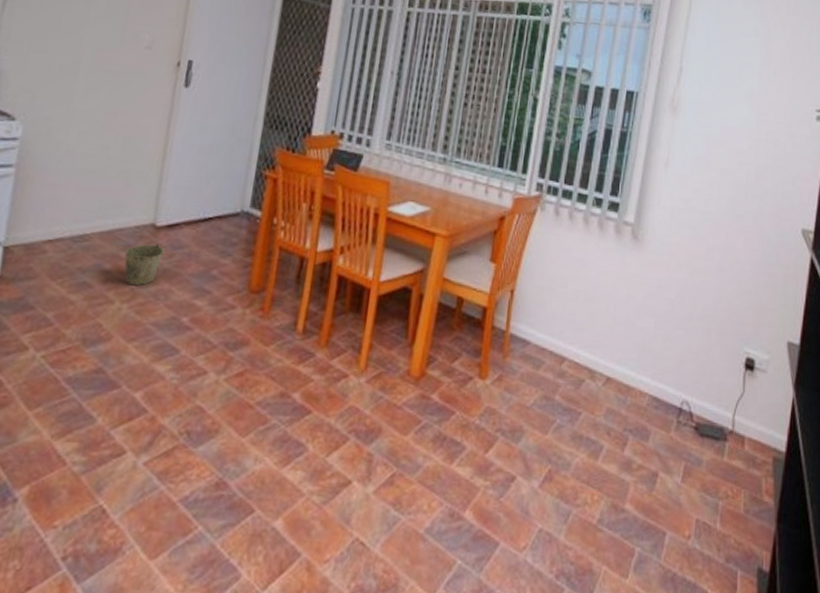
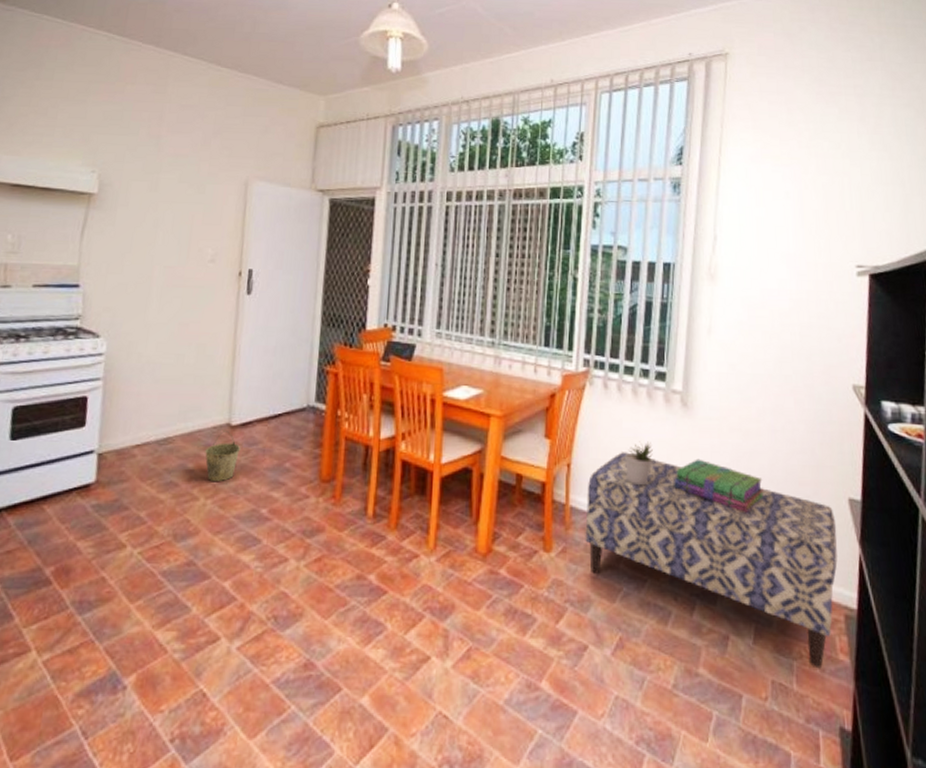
bench: none [522,281,774,510] -> present [585,452,838,669]
potted plant: none [569,271,601,317] -> present [625,441,656,486]
stack of books: none [617,293,707,350] -> present [674,458,765,513]

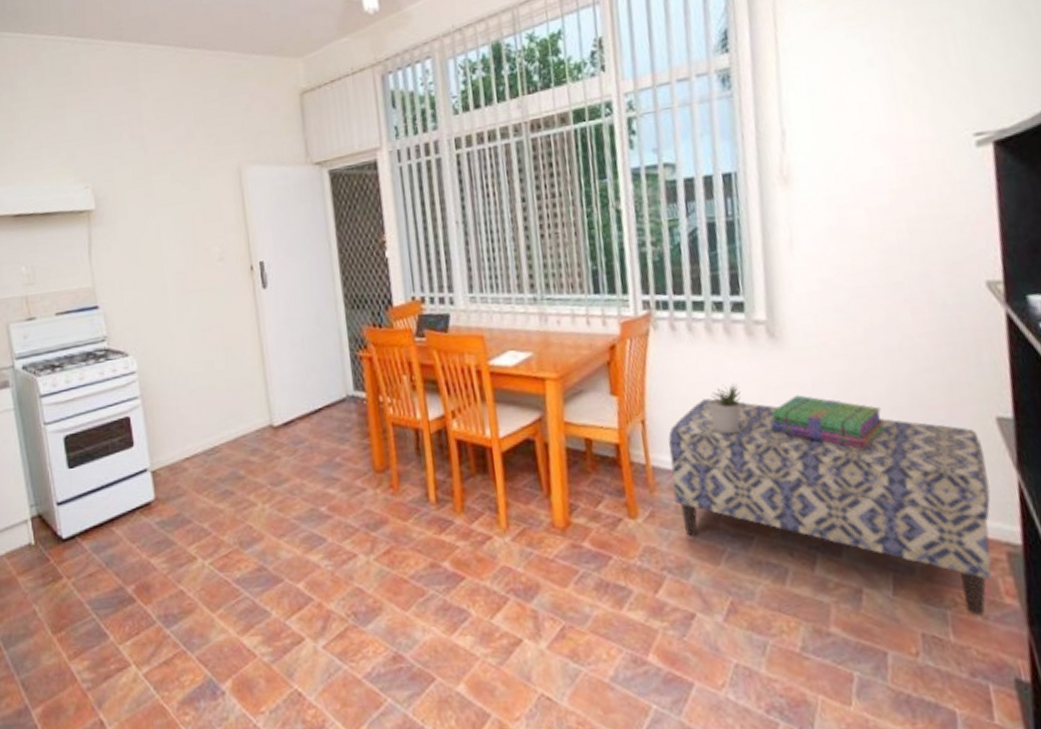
bucket: present [205,431,241,481] -> none [253,432,288,485]

